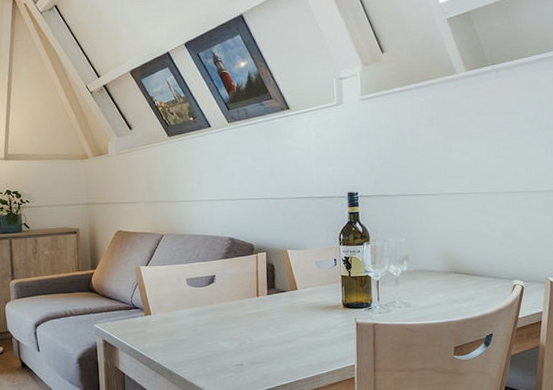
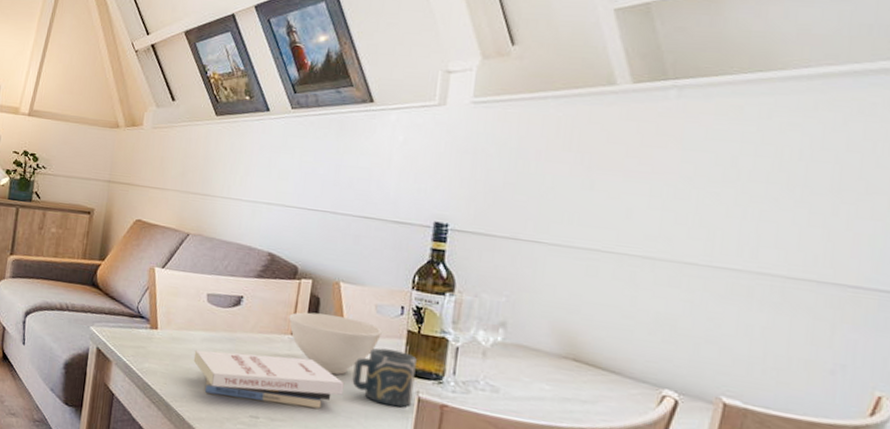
books: none [184,312,303,355] -> present [193,349,345,409]
bowl: none [253,275,324,320] -> present [288,312,383,375]
cup: none [307,292,352,333] -> present [352,347,417,408]

